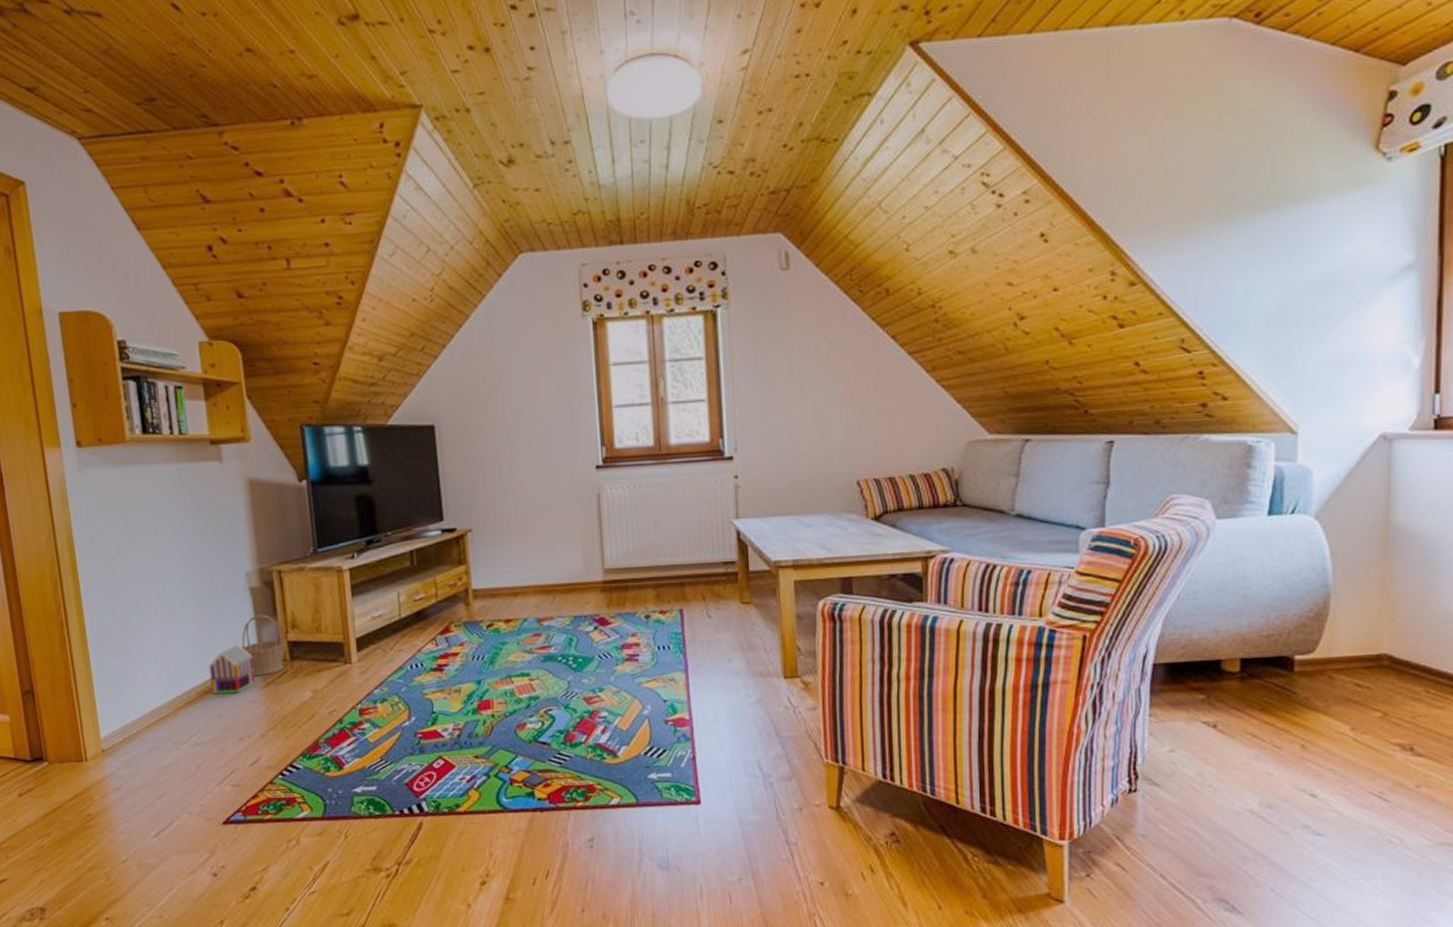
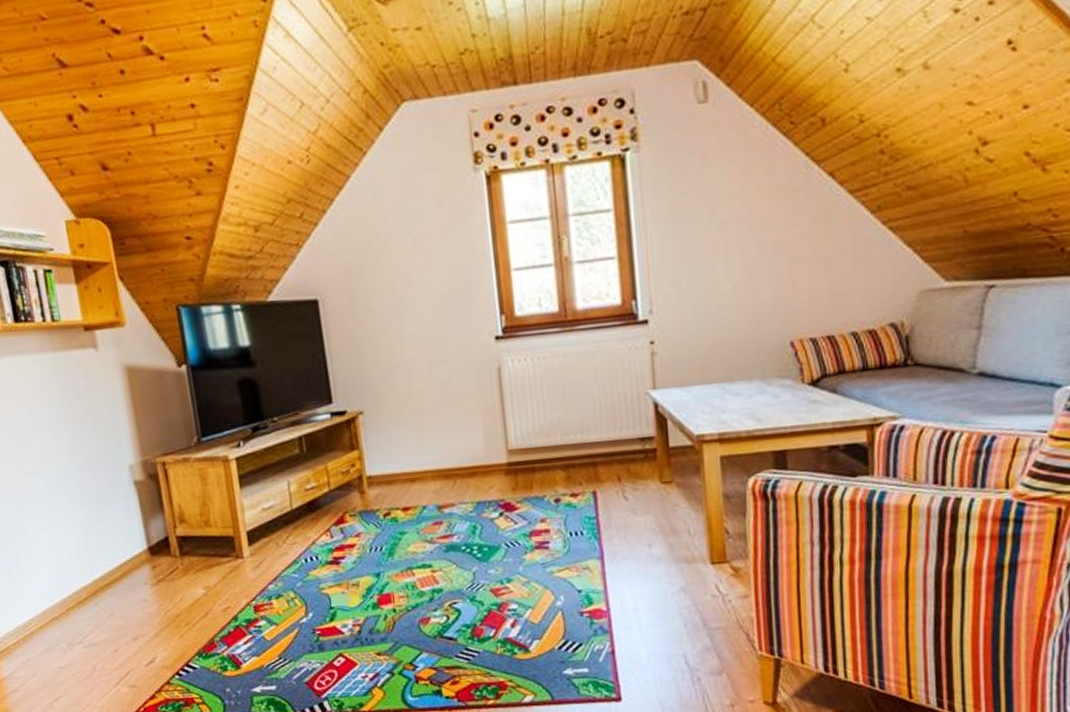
toy house: present [208,644,255,694] -> none [97,541,146,593]
basket: present [241,614,285,677] -> none [129,509,174,574]

